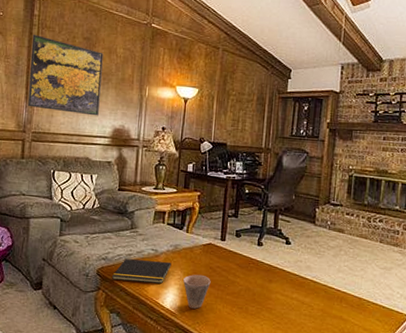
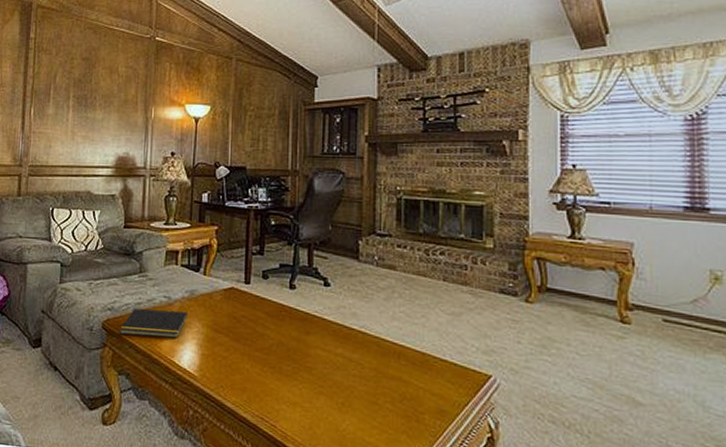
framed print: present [28,34,104,116] -> none [24,58,104,144]
cup: present [183,274,211,309] -> none [202,325,235,369]

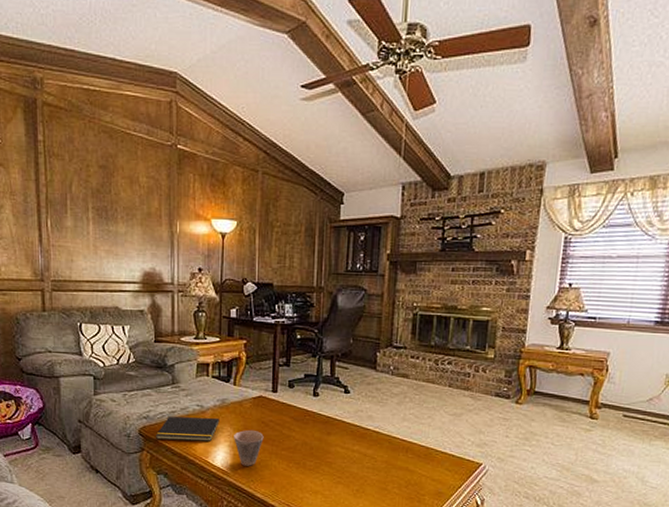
cup: none [202,325,235,369] -> present [234,429,264,466]

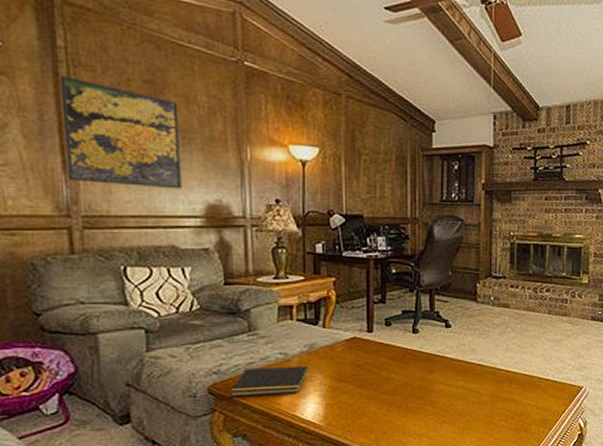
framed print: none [39,164,125,259] -> present [59,74,182,189]
cup: present [234,429,264,466] -> none [325,375,360,416]

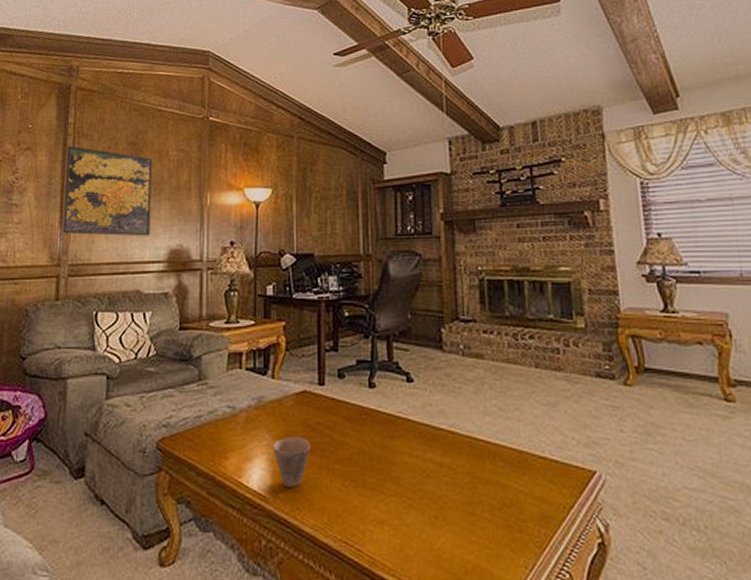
notepad: present [230,366,308,396] -> none [177,423,255,455]
cup: none [325,375,360,416] -> present [273,436,311,487]

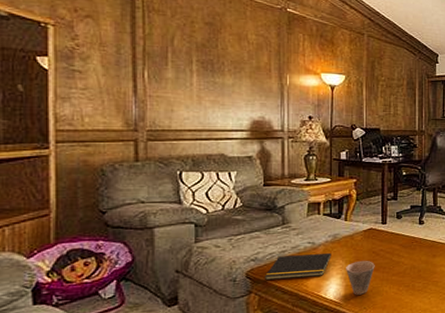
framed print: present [63,145,153,237] -> none [136,18,232,108]
notepad: none [177,423,255,455] -> present [265,253,332,280]

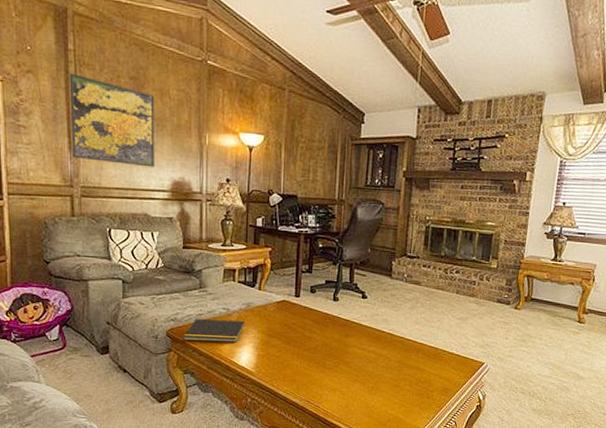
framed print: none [136,18,232,108] -> present [69,72,154,168]
cup: present [346,260,375,295] -> none [258,331,287,366]

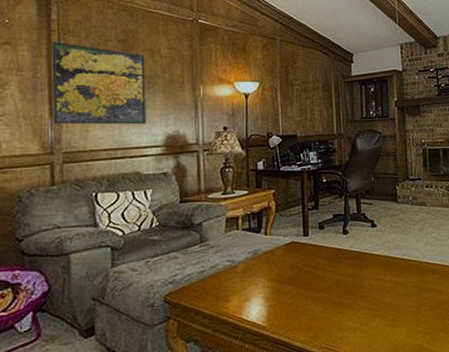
notepad: present [183,319,245,343] -> none [184,271,252,304]

